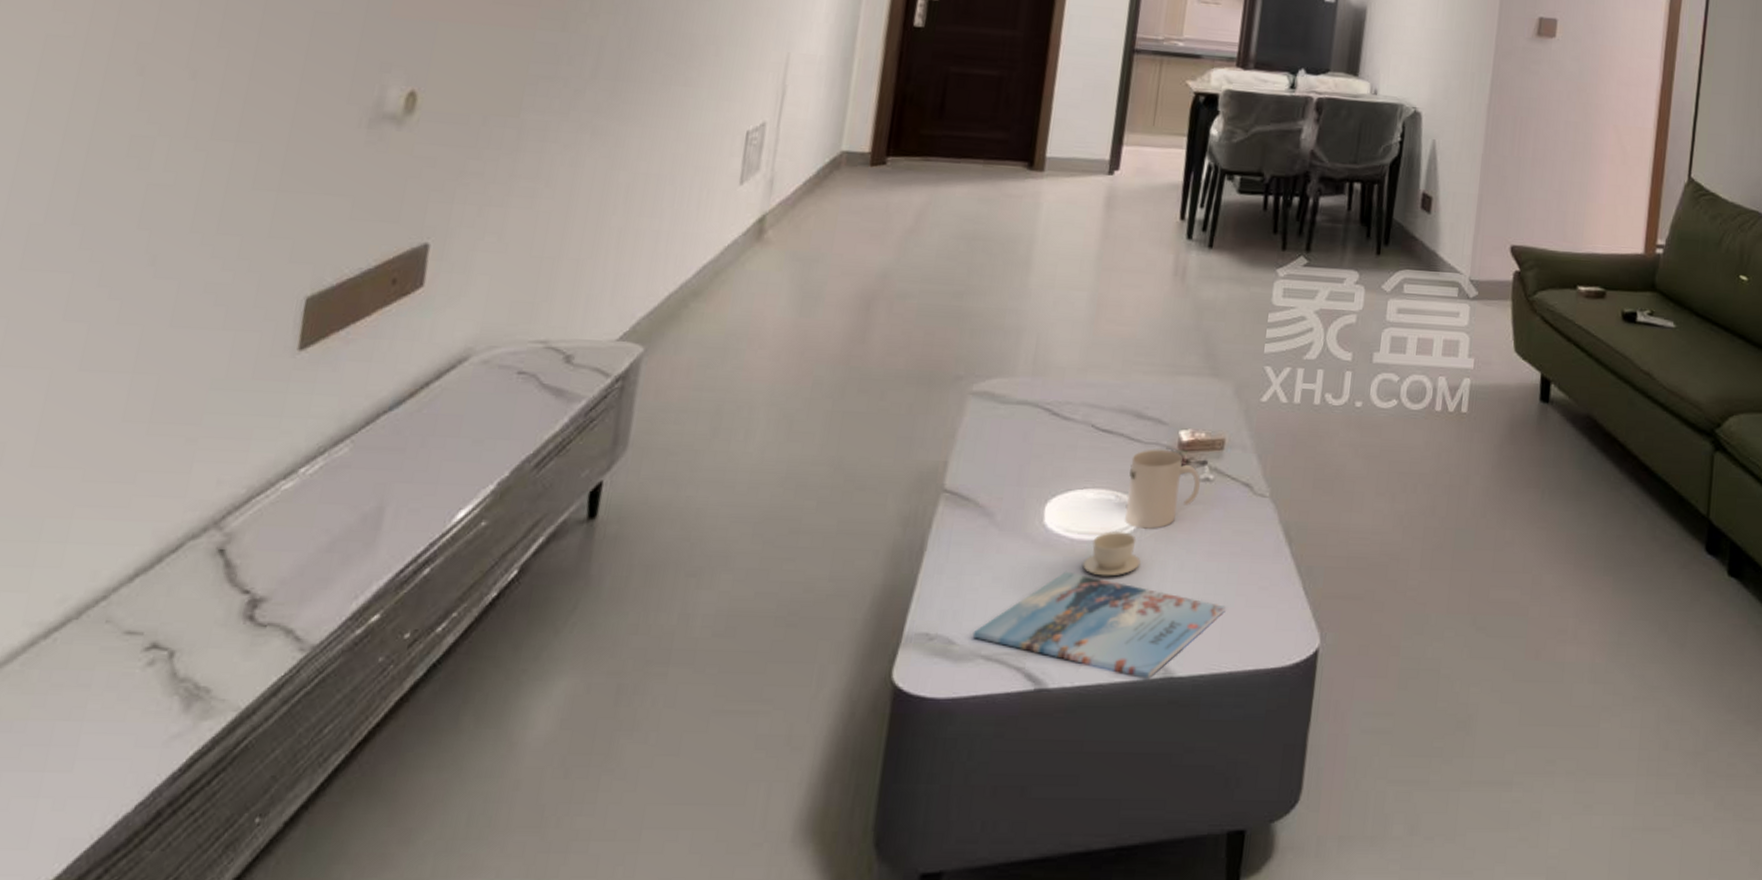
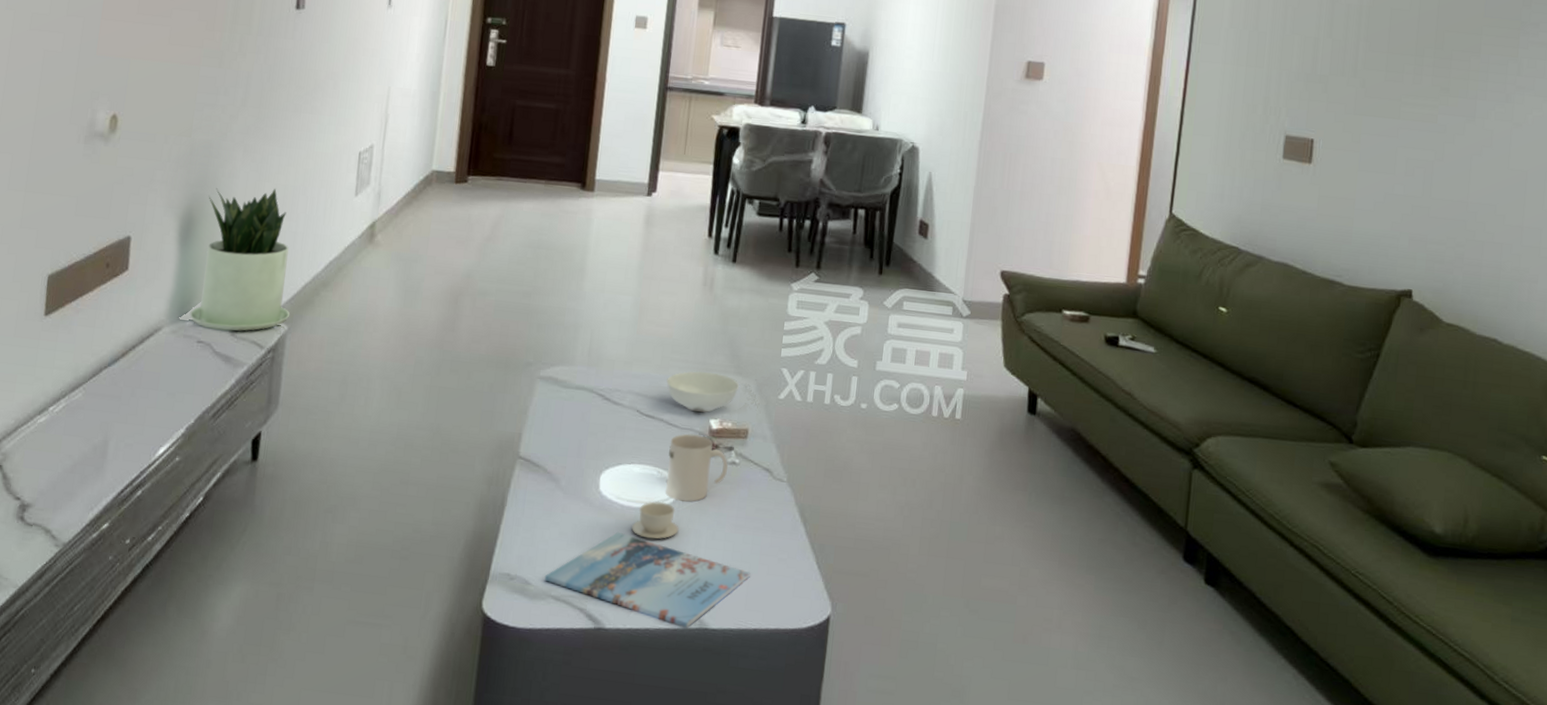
planter: none [508,177,649,357] -> present [189,188,291,331]
bowl: none [1128,375,1216,423] -> present [666,371,740,413]

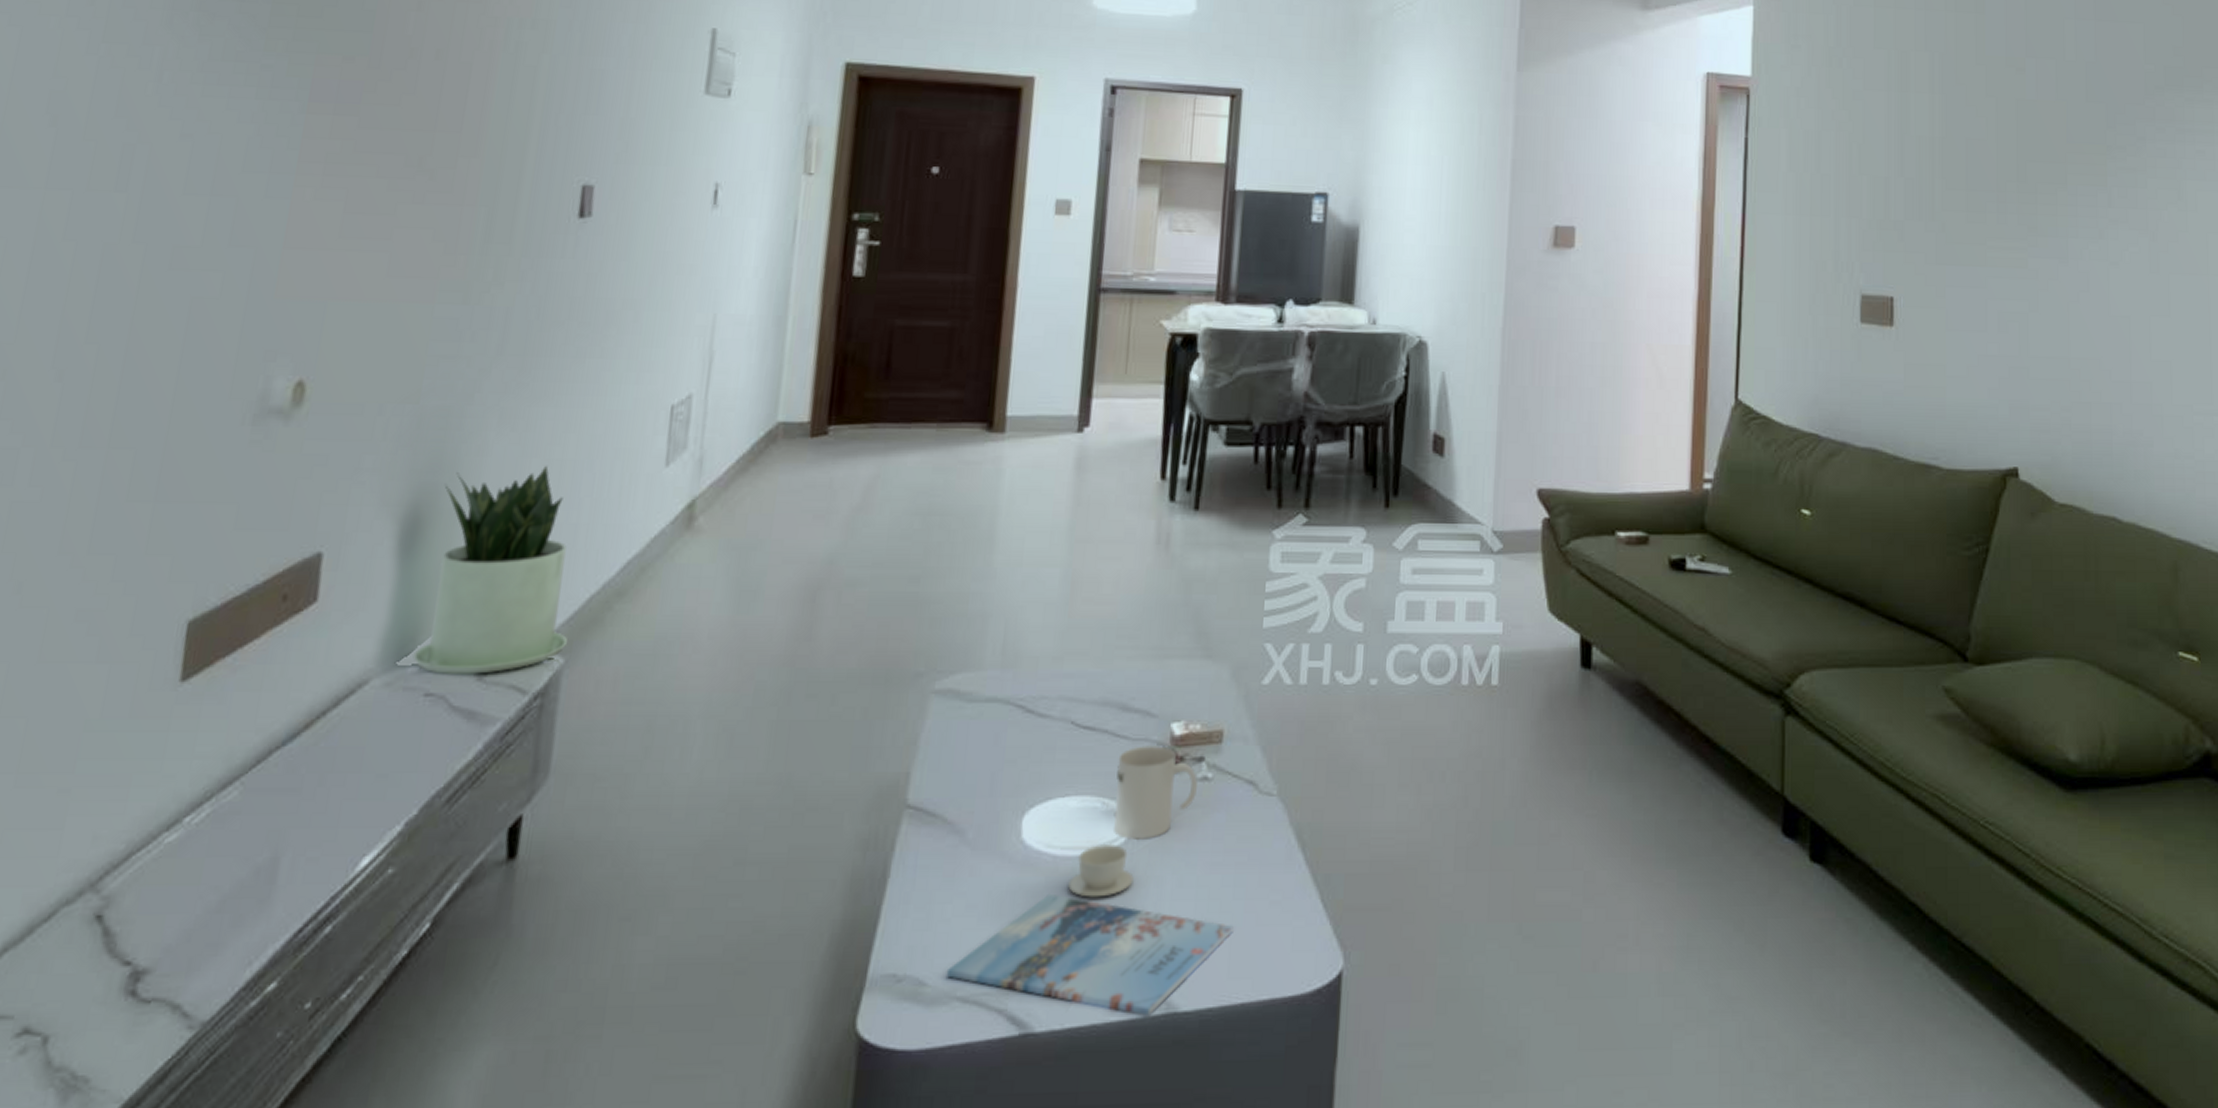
bowl: present [666,371,740,413] -> none [1110,660,1210,715]

